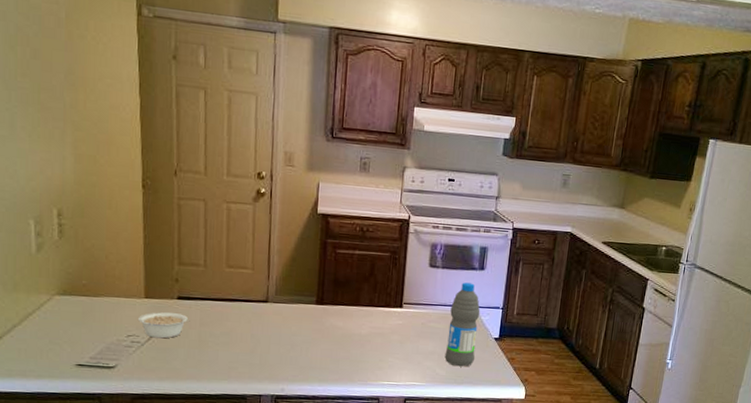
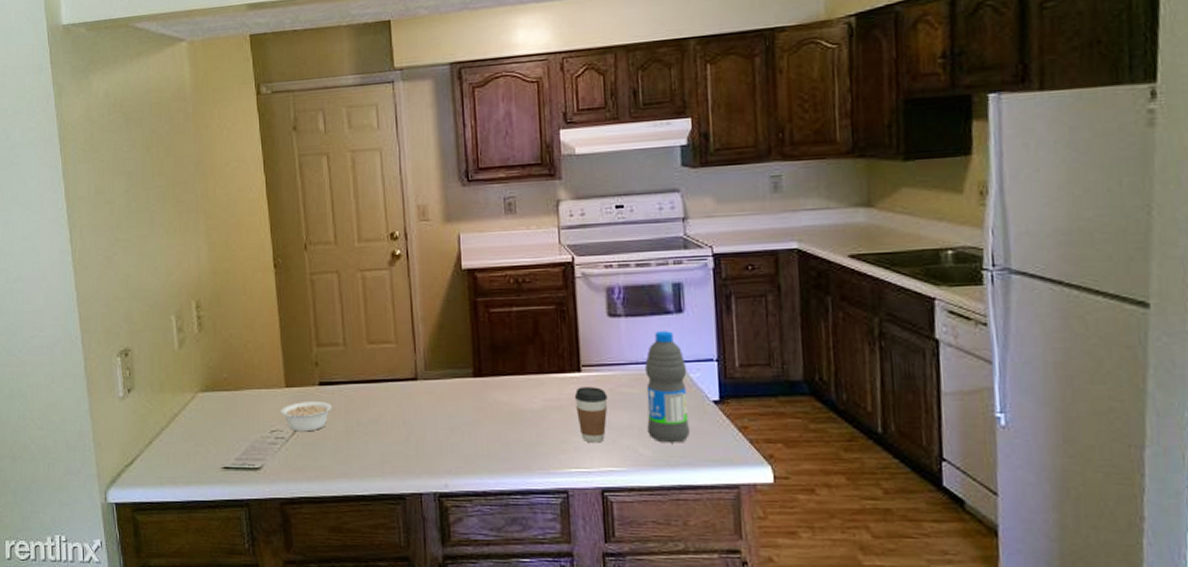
coffee cup: none [394,320,420,363] -> present [574,387,608,443]

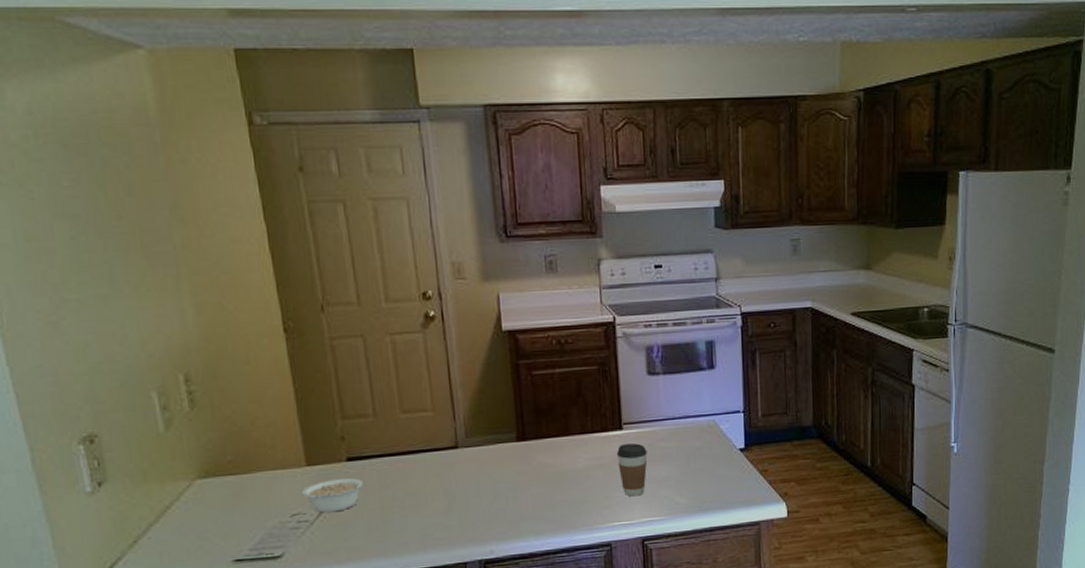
water bottle: present [645,331,689,443] -> none [681,386,719,490]

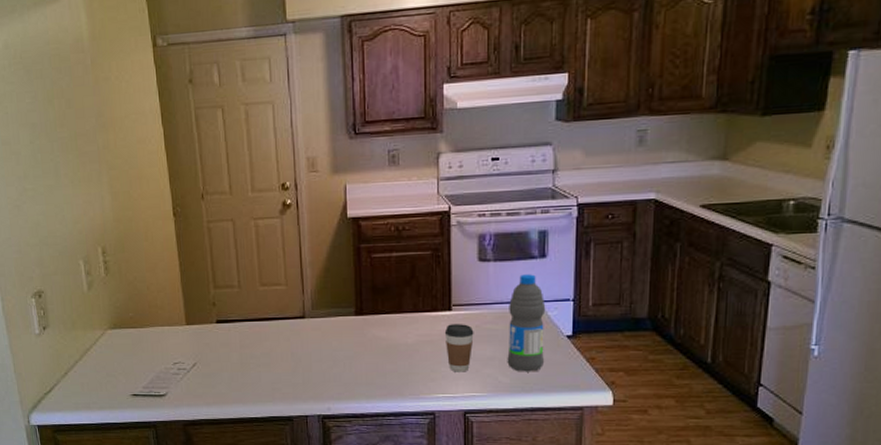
legume: present [301,478,366,513] -> none [181,337,231,364]
water bottle: none [681,386,719,490] -> present [507,274,546,372]

